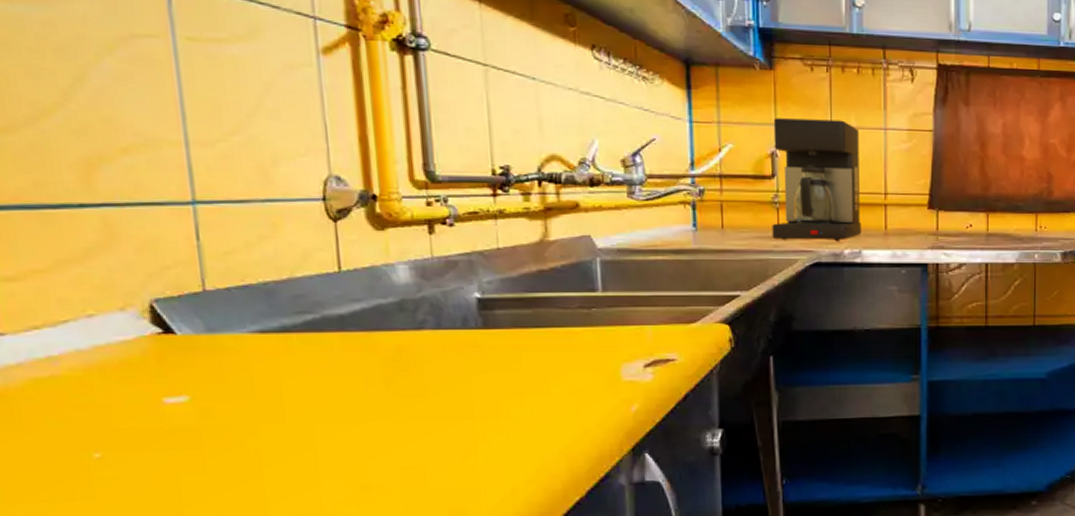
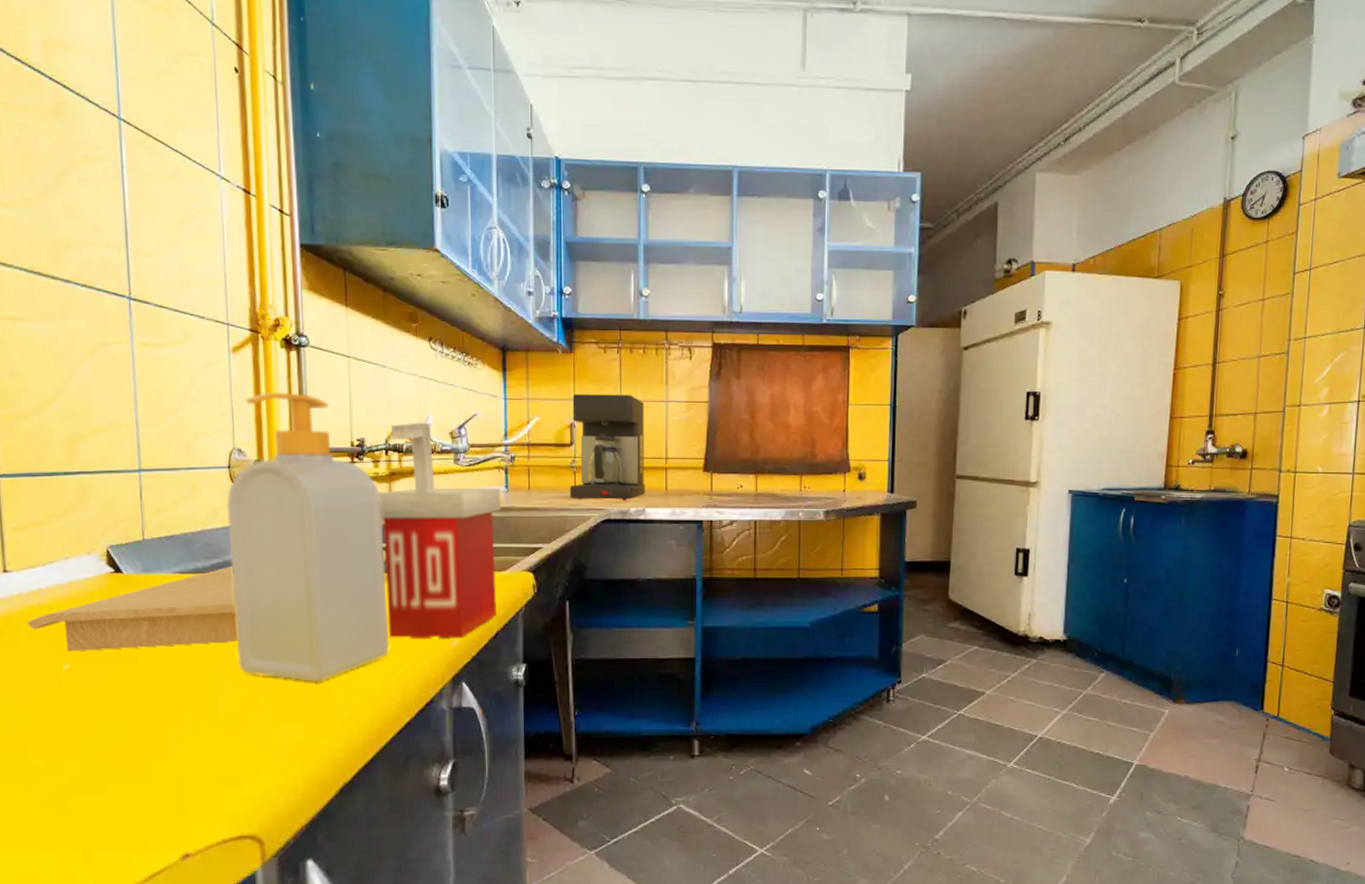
cutting board: none [32,300,544,436] -> present [27,550,387,652]
soap bottle: none [323,107,550,460] -> present [227,393,389,681]
soap dispenser: none [531,147,689,405] -> present [378,422,502,638]

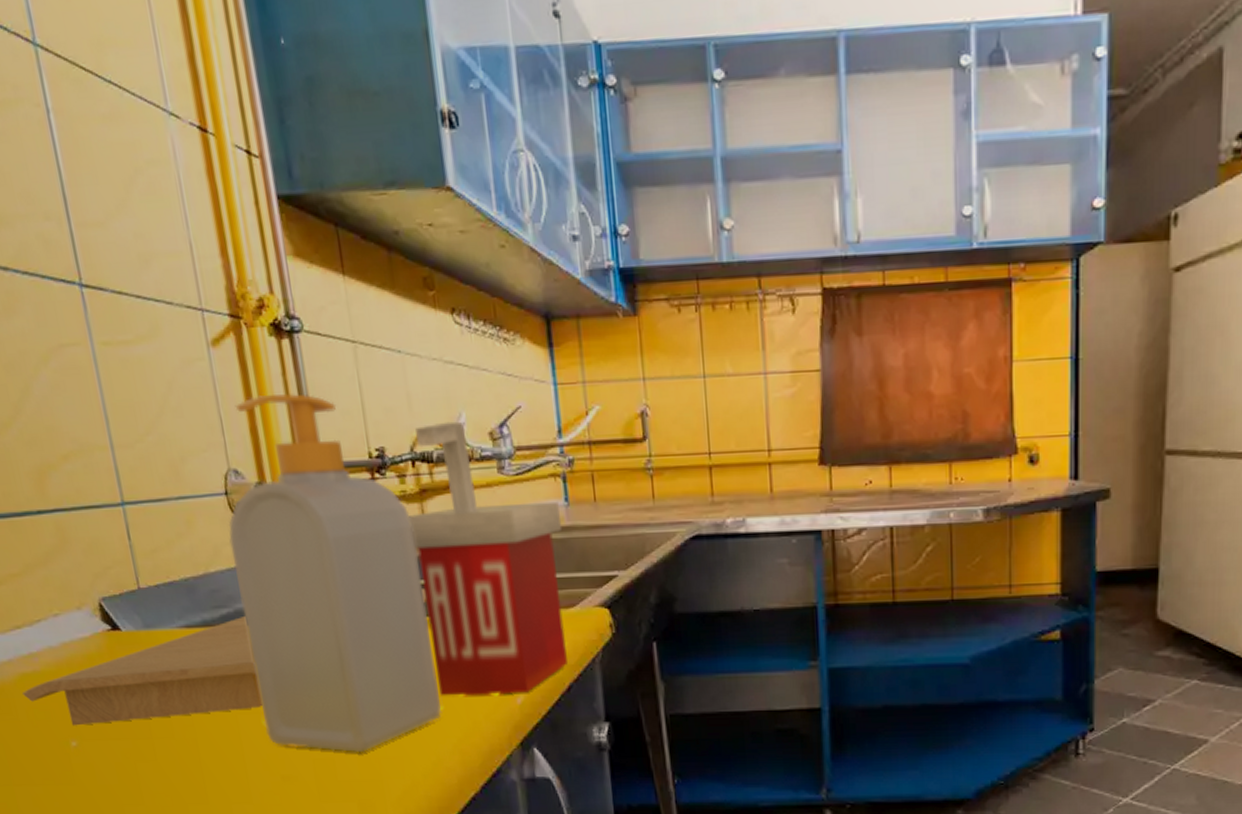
coffee maker: present [569,394,645,500] -> none [641,367,745,511]

